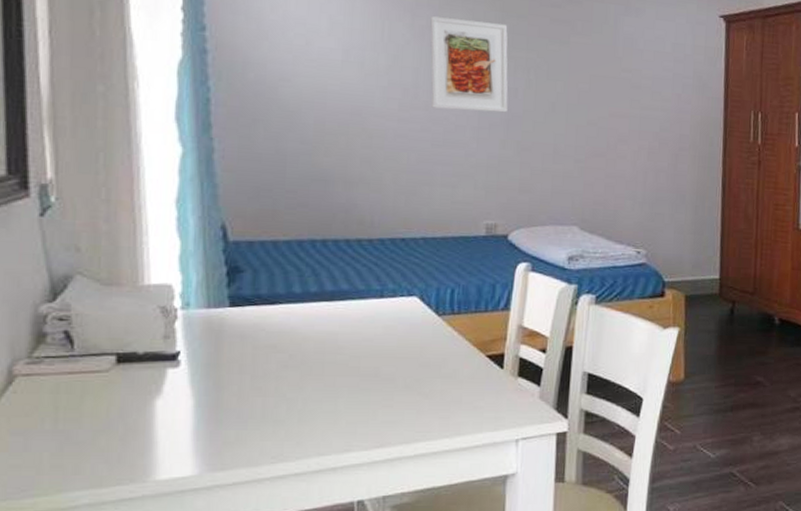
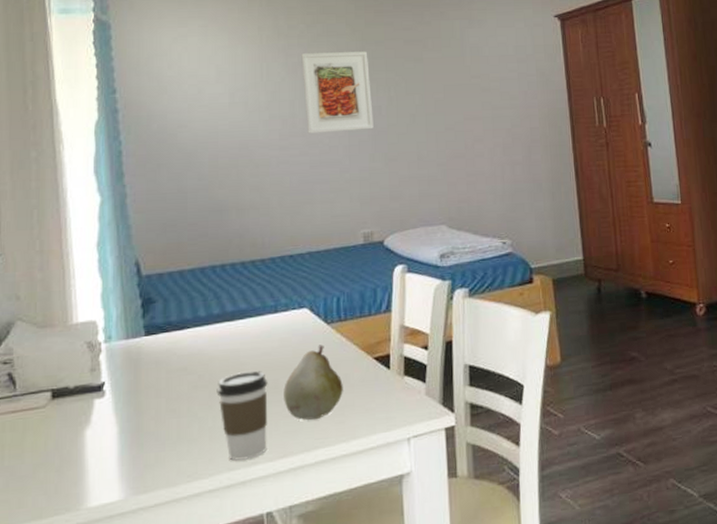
coffee cup: none [309,356,368,447] -> present [216,371,268,461]
fruit: none [384,336,451,413] -> present [284,344,343,420]

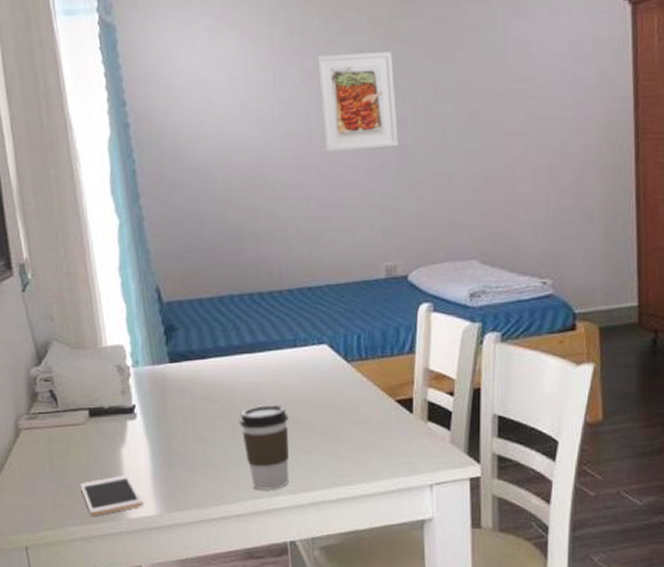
cell phone: none [34,458,106,509] -> present [80,475,143,516]
fruit: present [284,344,343,420] -> none [304,383,364,458]

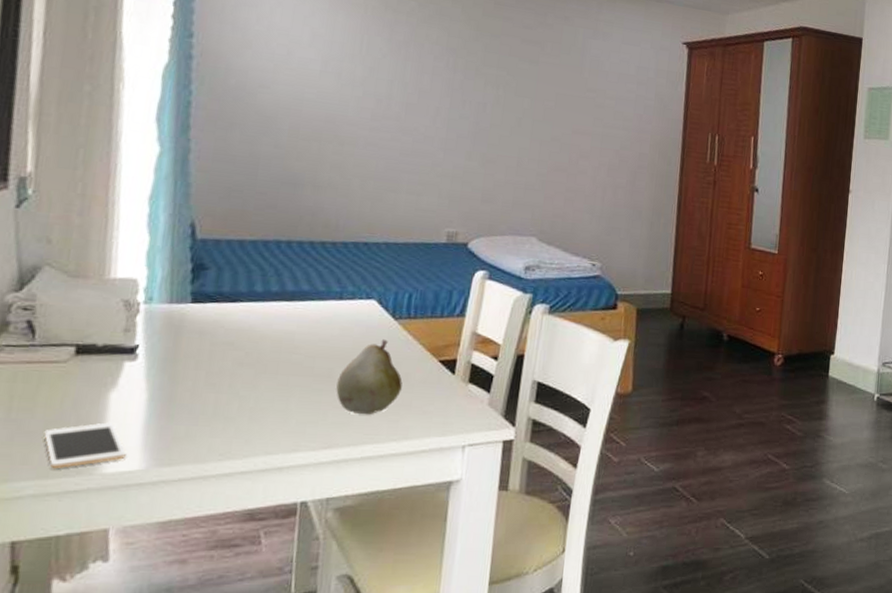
coffee cup: present [239,405,289,491] -> none [263,356,322,447]
fruit: none [304,383,364,458] -> present [336,339,403,415]
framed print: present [317,52,398,152] -> none [403,32,481,126]

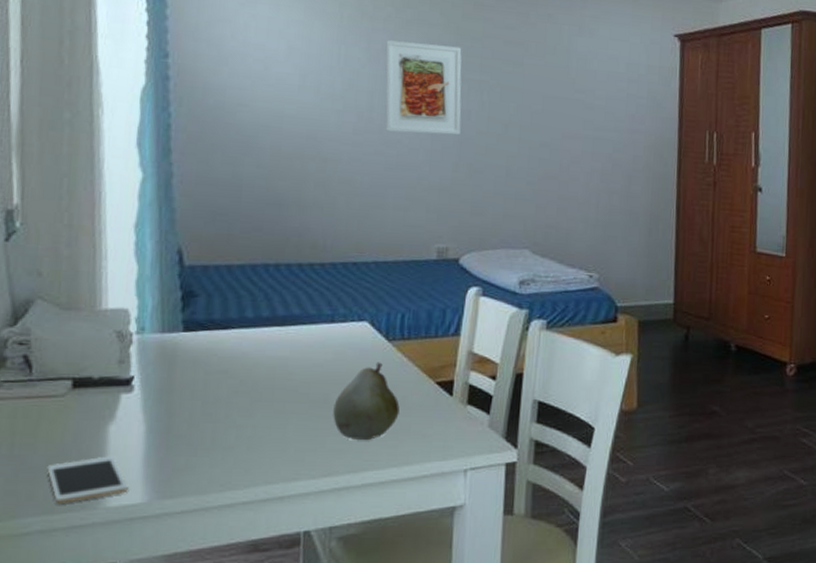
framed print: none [403,32,481,126] -> present [385,40,462,136]

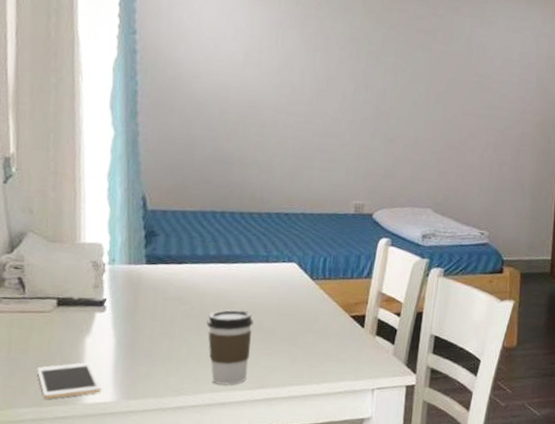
coffee cup: none [259,382,317,476] -> present [206,310,254,386]
fruit: present [333,362,400,441] -> none [266,297,321,361]
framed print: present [385,40,462,136] -> none [314,25,380,109]

